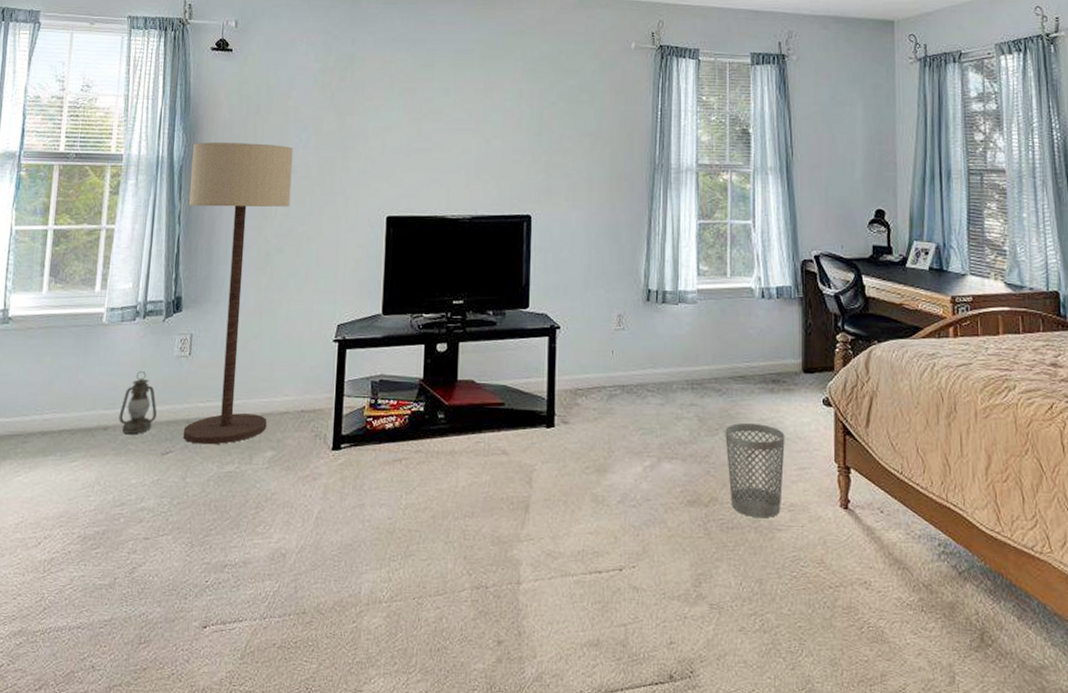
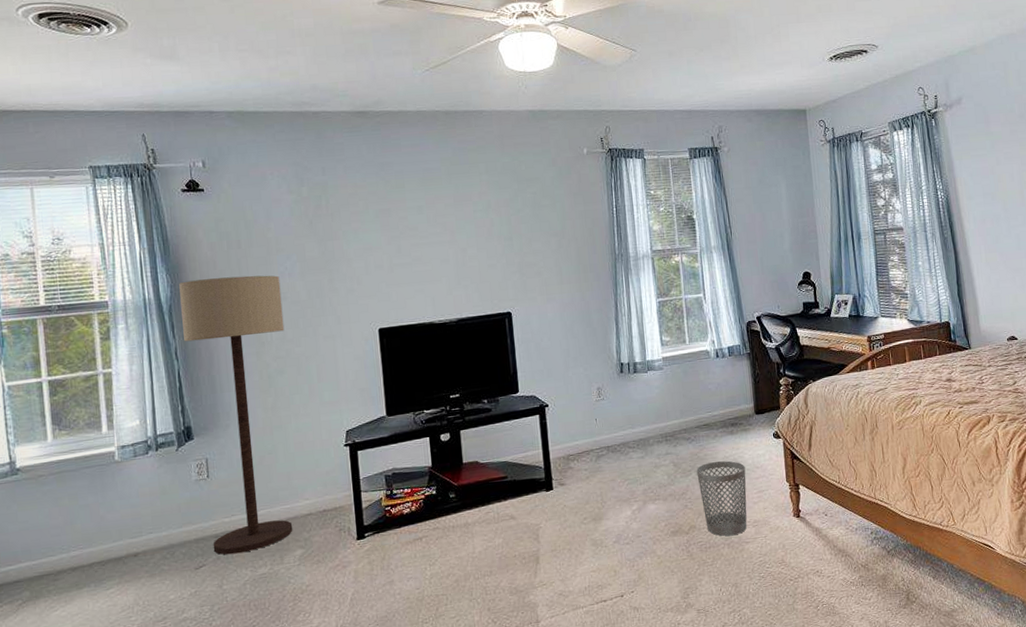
lantern: present [118,371,157,434] -> none [147,499,185,556]

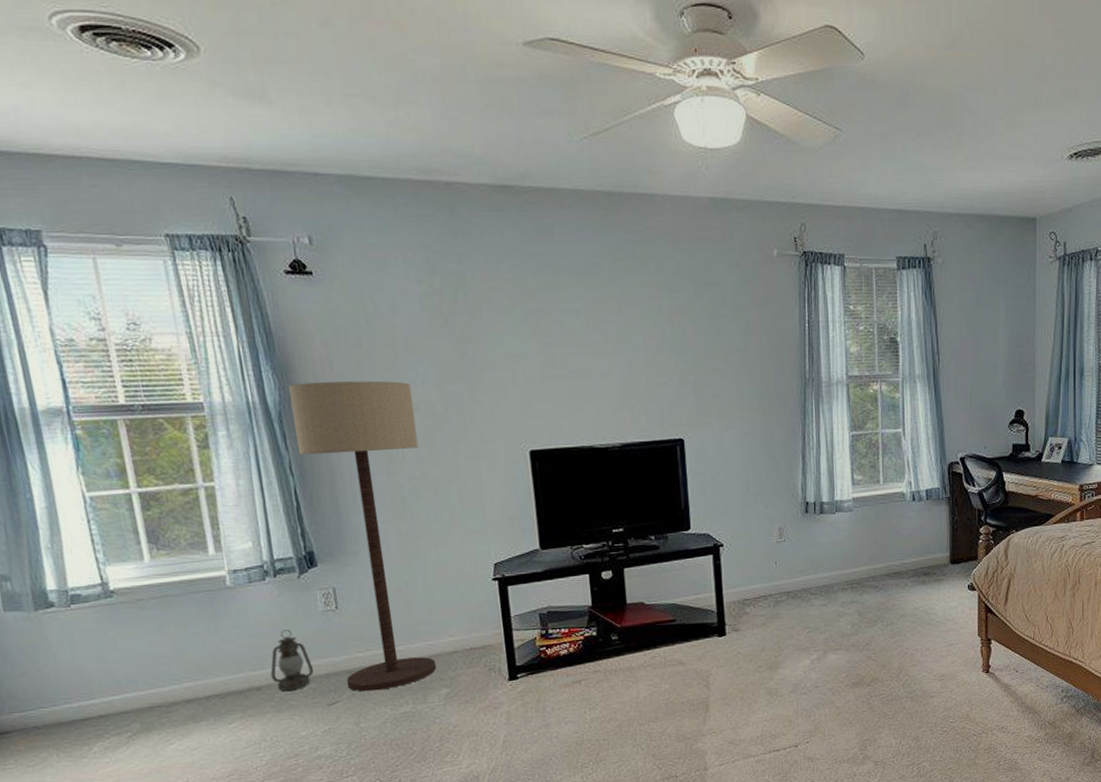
lantern: none [147,499,185,556] -> present [270,630,314,691]
wastebasket: present [696,461,747,537] -> none [883,612,936,690]

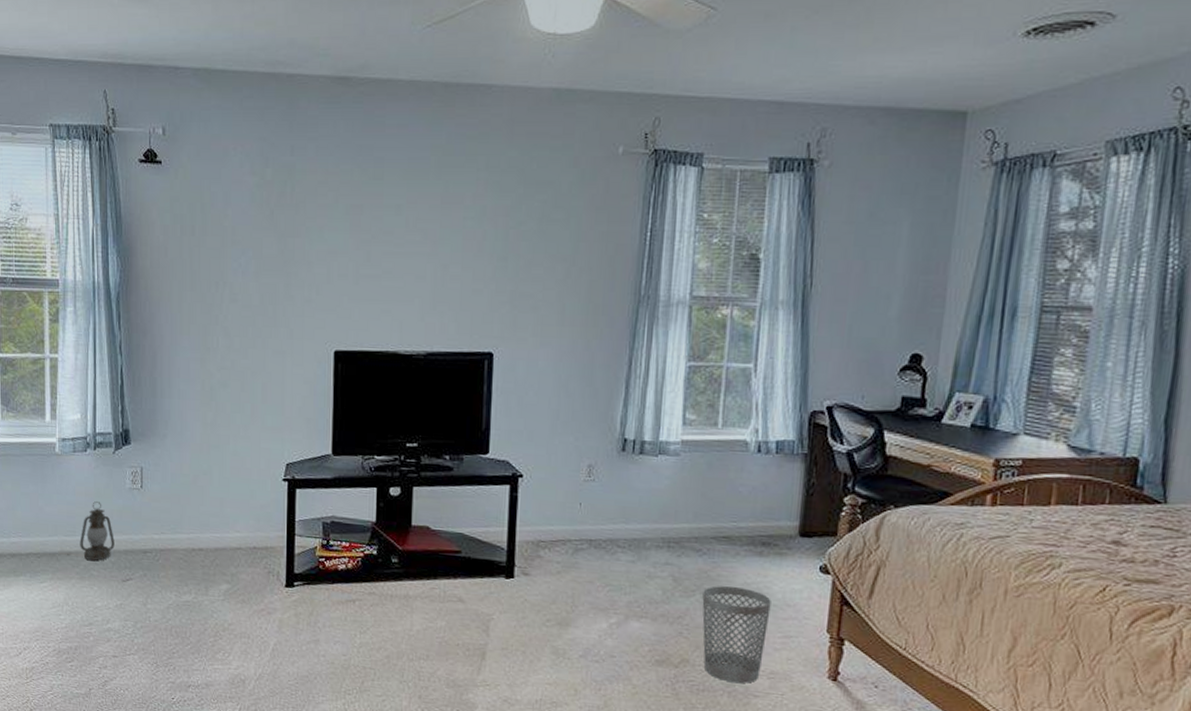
floor lamp: present [289,380,437,692] -> none [129,267,232,575]
wastebasket: none [883,612,936,690] -> present [702,585,771,684]

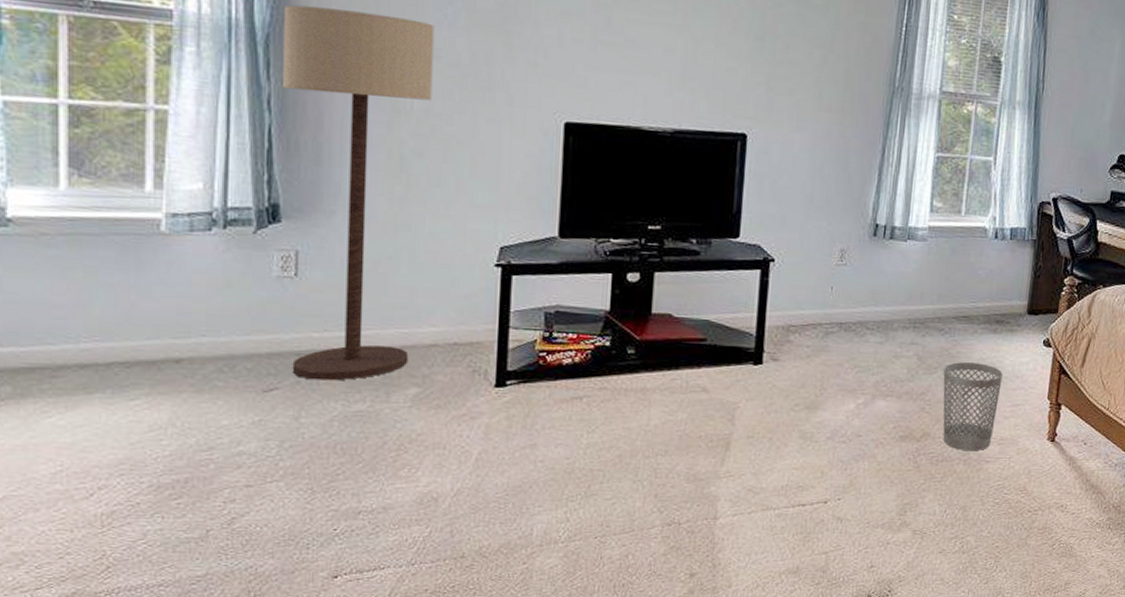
lantern: present [80,501,115,561] -> none [196,293,252,368]
floor lamp: none [129,267,232,575] -> present [283,4,435,381]

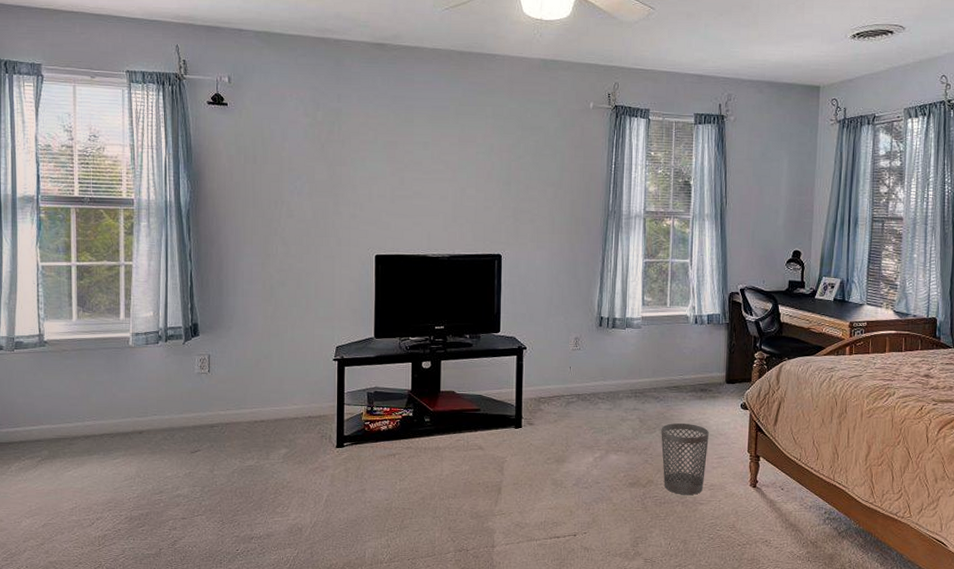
floor lamp: present [283,4,435,381] -> none [198,189,289,445]

